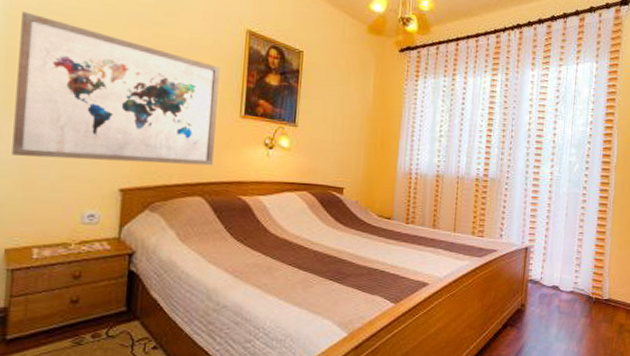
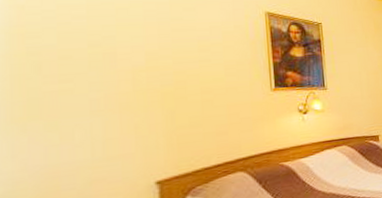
wall art: present [12,11,220,166] -> none [25,27,250,172]

